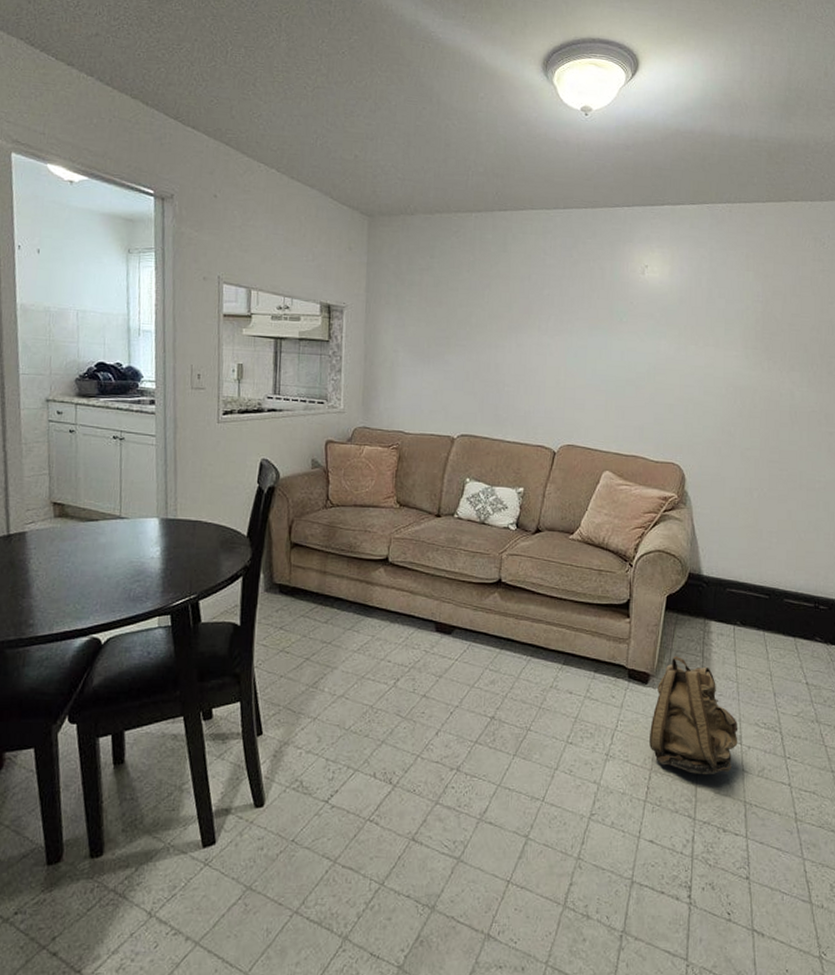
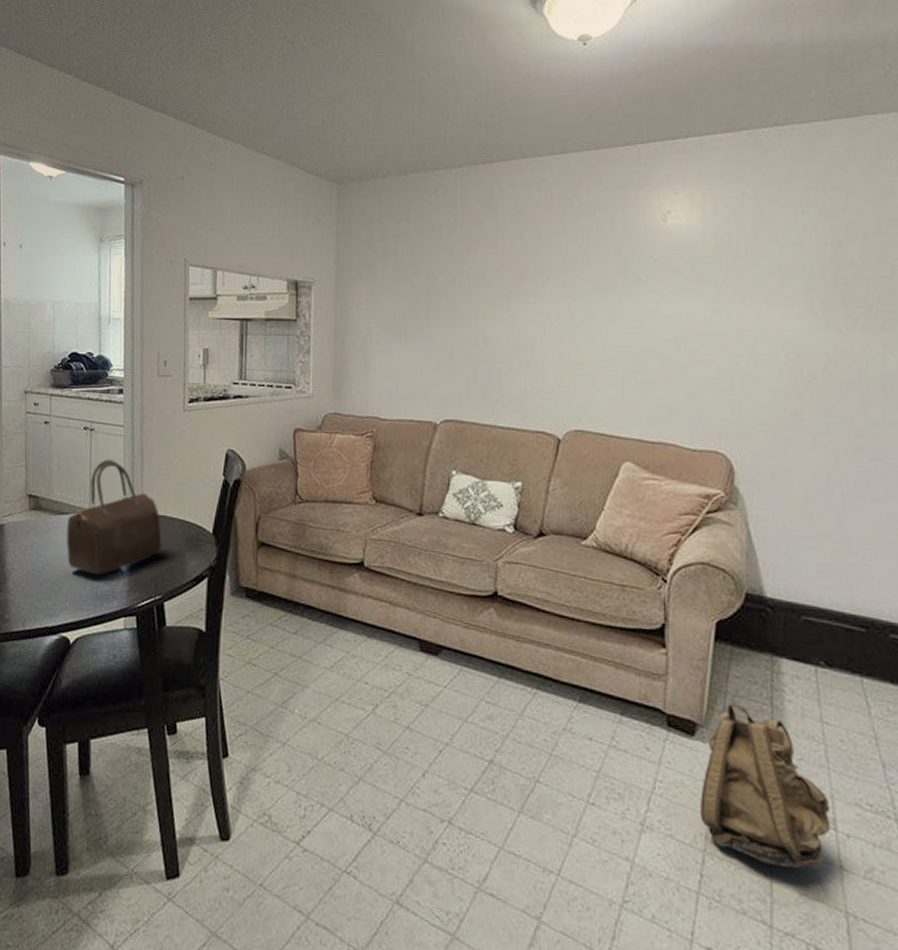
handbag: none [95,468,196,578] -> present [66,459,162,576]

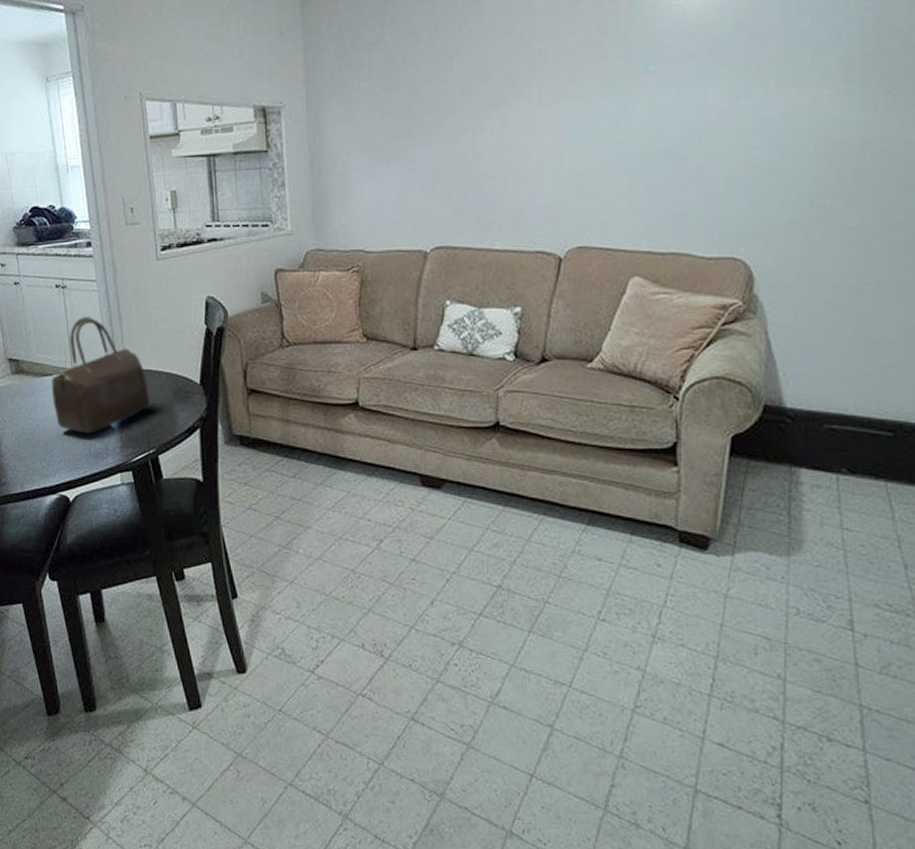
backpack: present [700,701,831,868] -> none [713,514,848,668]

